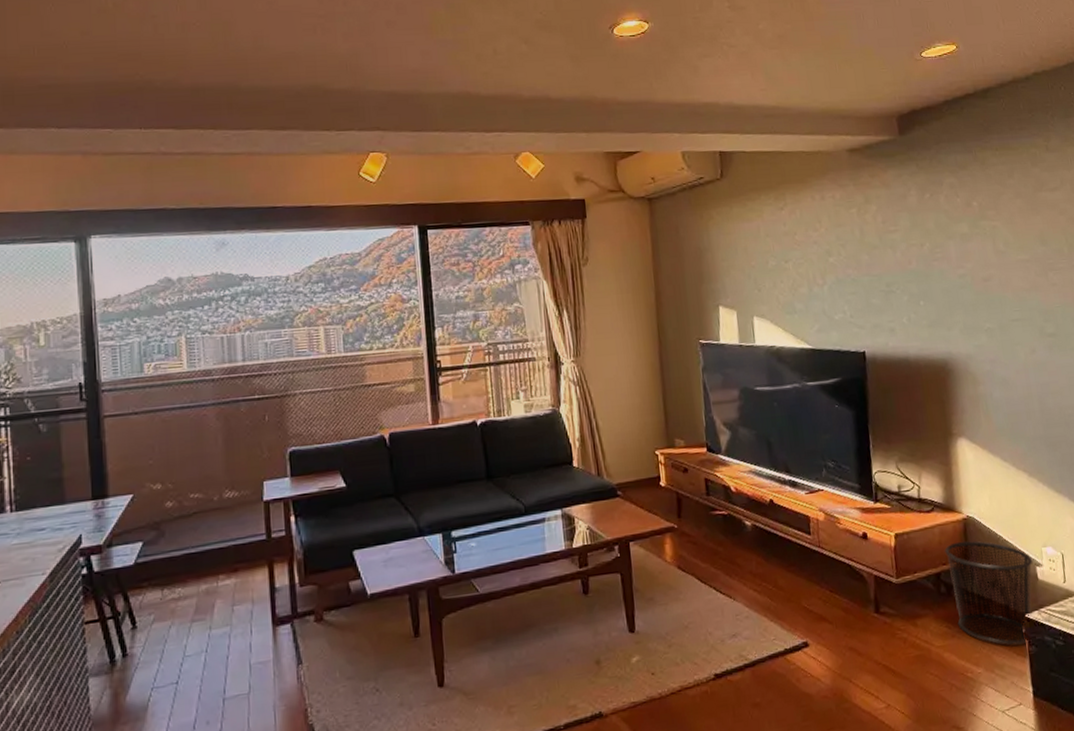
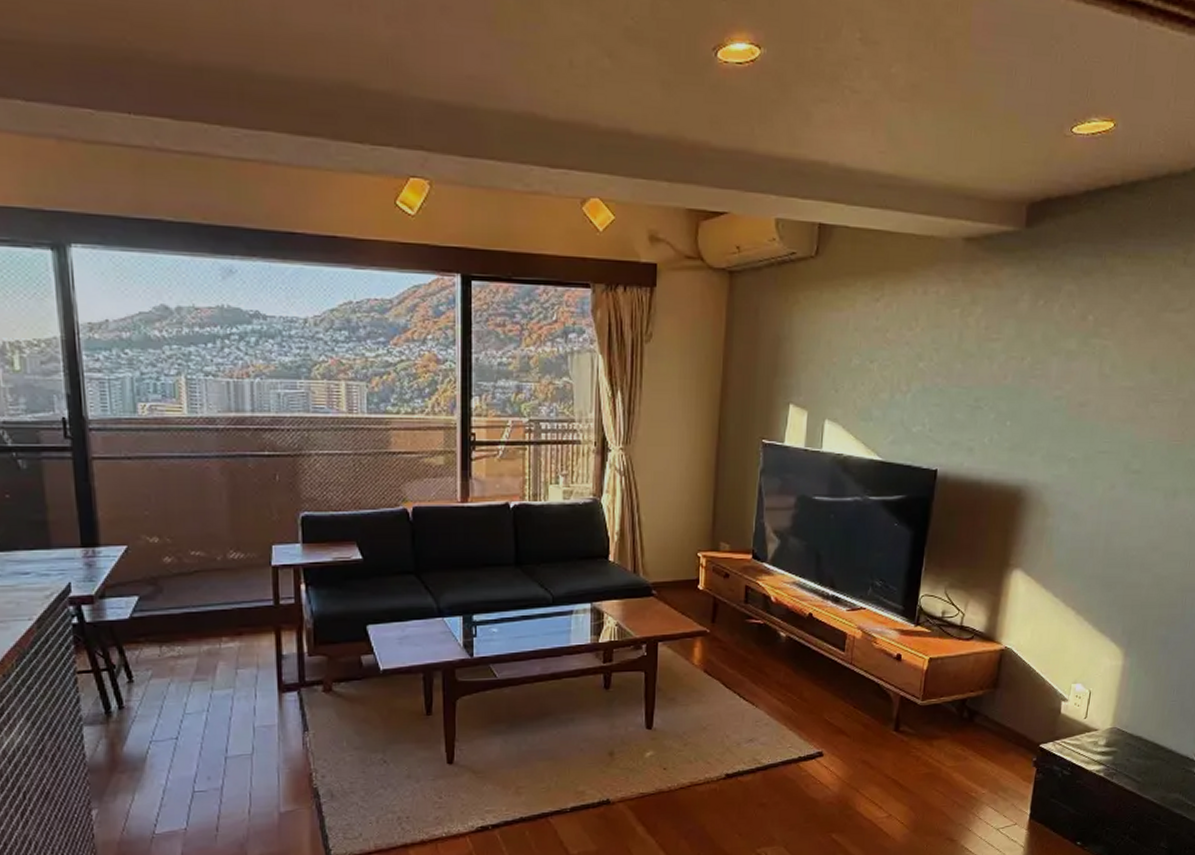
waste bin: present [944,541,1033,646] -> none [972,671,1060,772]

